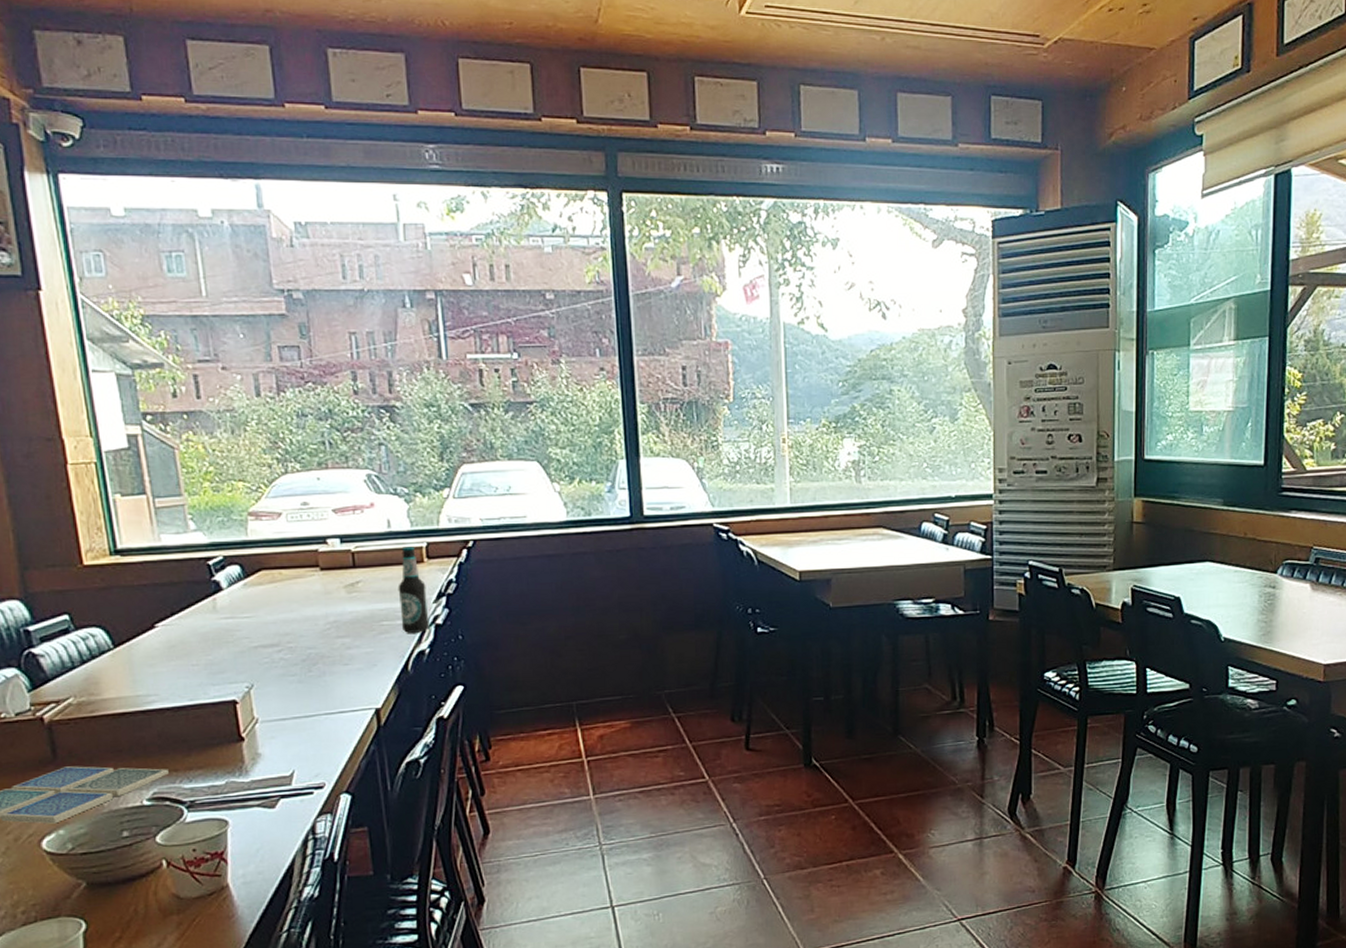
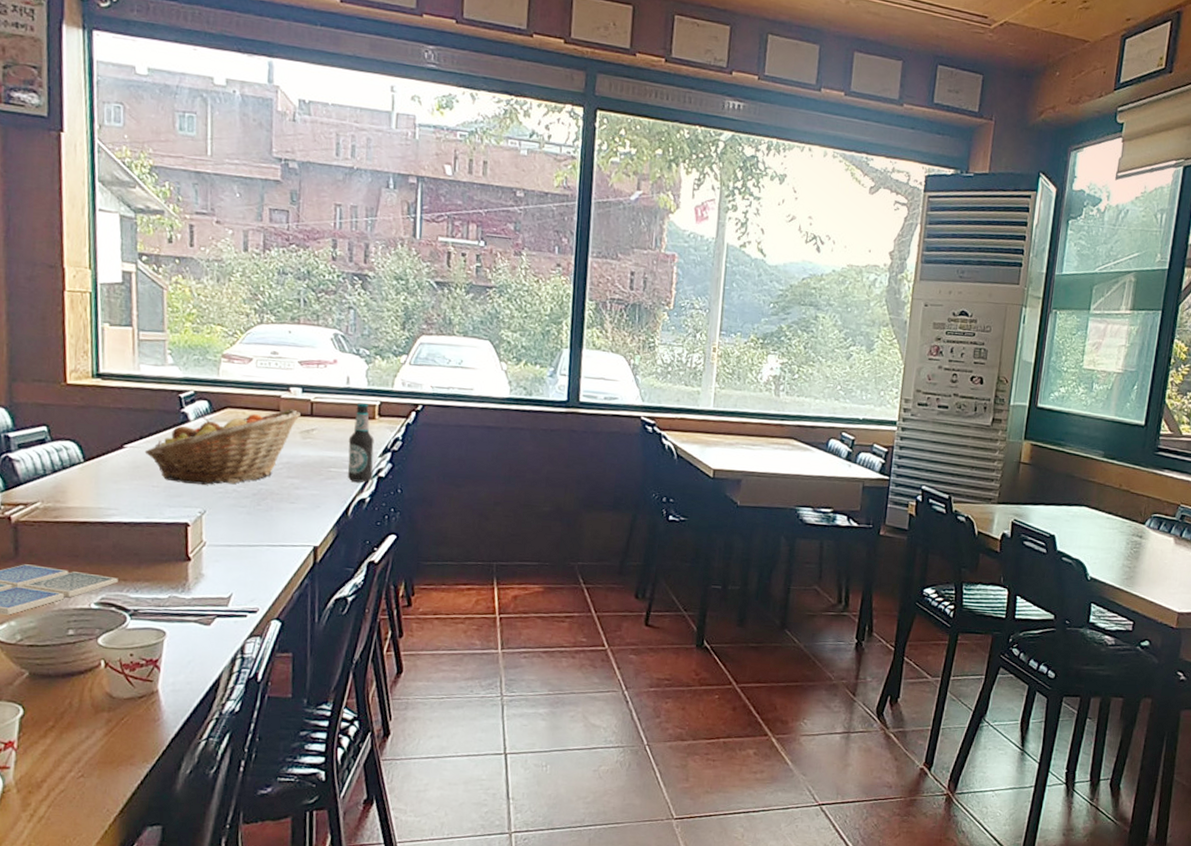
fruit basket: none [178,562,342,658] -> present [144,409,300,486]

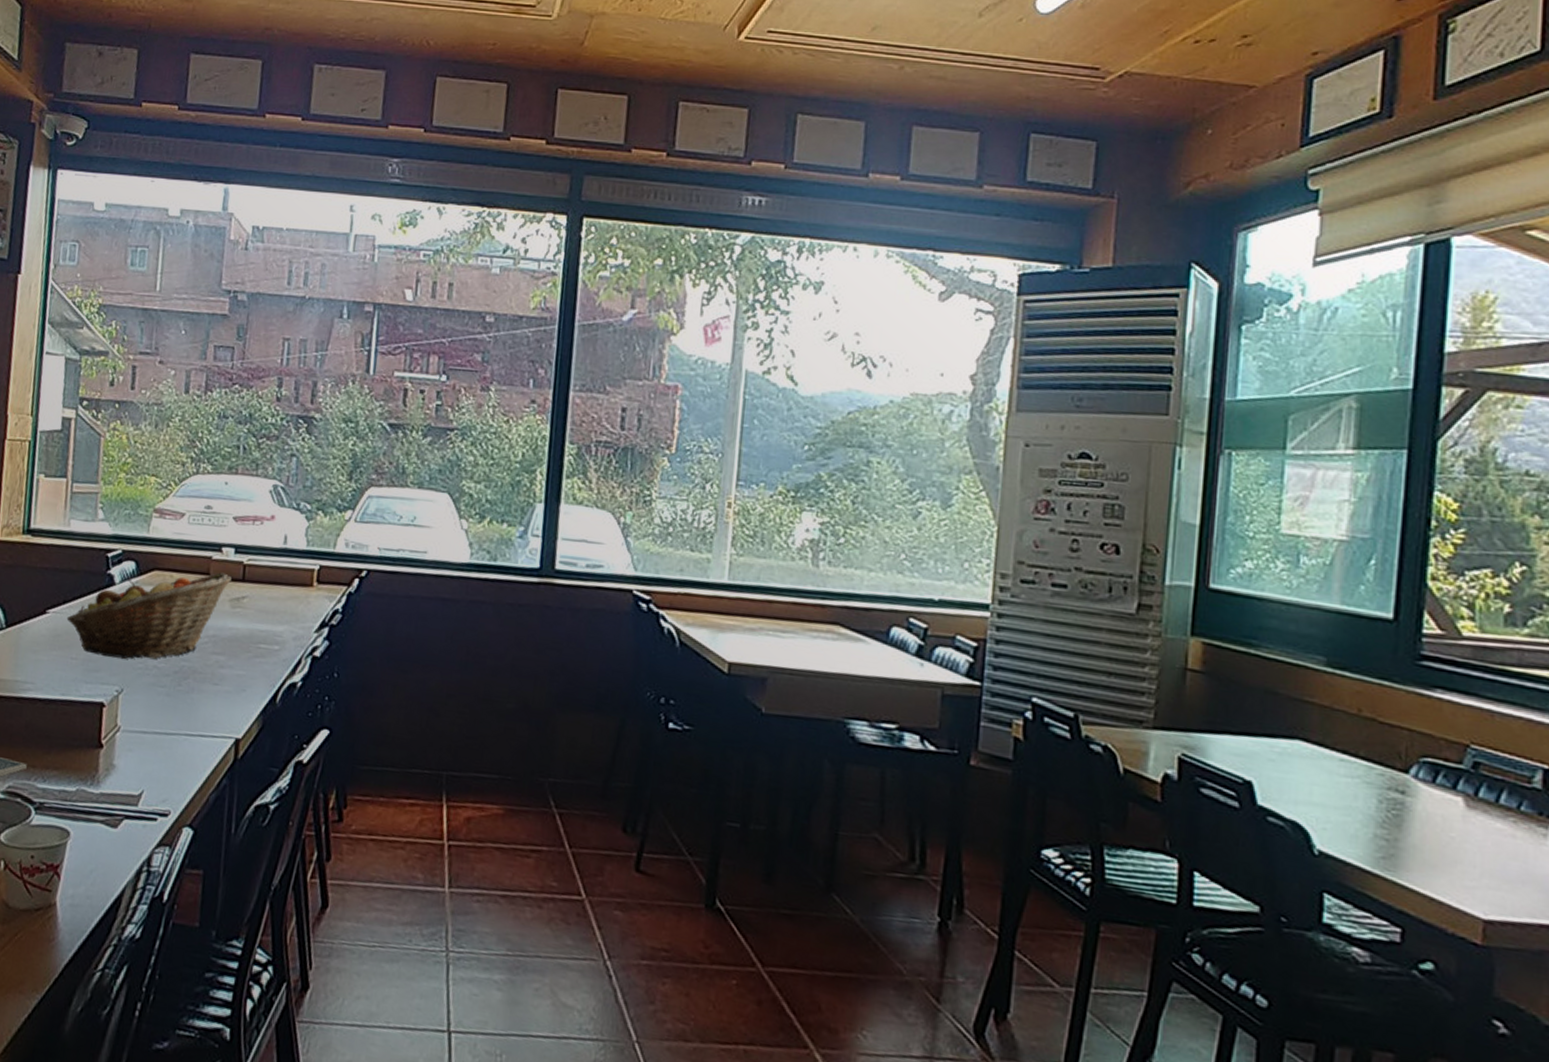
bottle: present [347,403,374,483] -> none [277,566,311,663]

